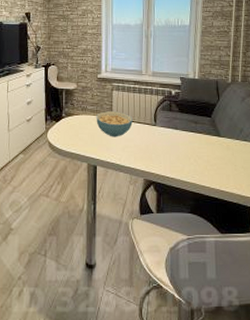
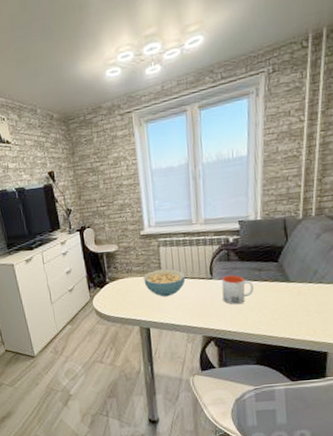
mug: none [163,124,191,152] -> present [221,275,254,305]

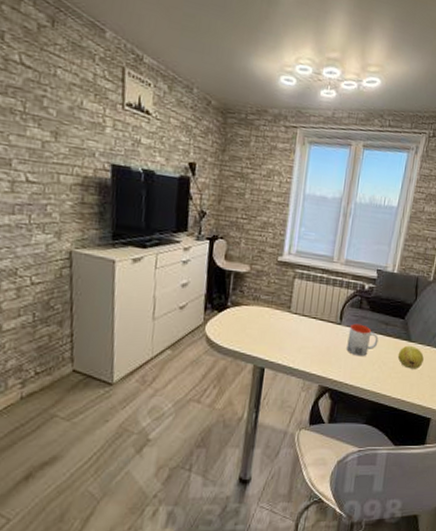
cereal bowl: present [143,269,186,297] -> none [270,303,315,336]
fruit: none [277,285,308,308] -> present [397,345,424,369]

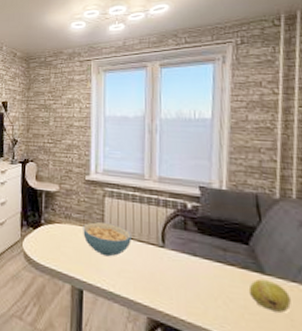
cereal bowl: none [270,303,315,336] -> present [83,222,131,257]
mug: present [346,323,379,357] -> none [175,247,217,288]

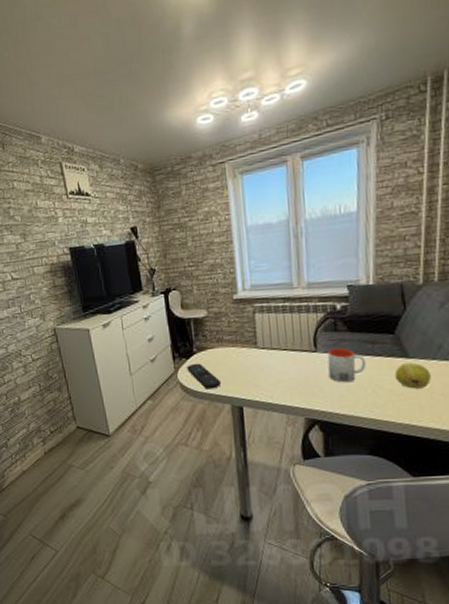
remote control: none [33,234,65,265] -> present [187,363,222,389]
cereal bowl: present [83,222,131,257] -> none [236,339,285,371]
mug: none [175,247,217,288] -> present [327,347,366,383]

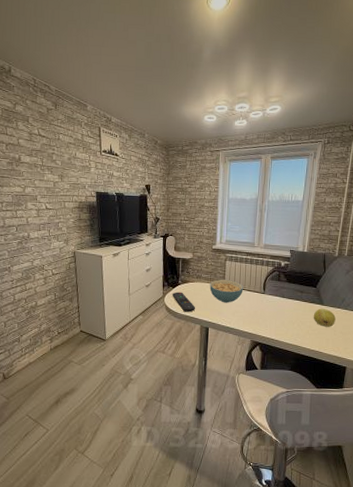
cereal bowl: none [236,339,285,371] -> present [210,279,243,303]
mug: present [327,347,366,383] -> none [270,292,296,318]

